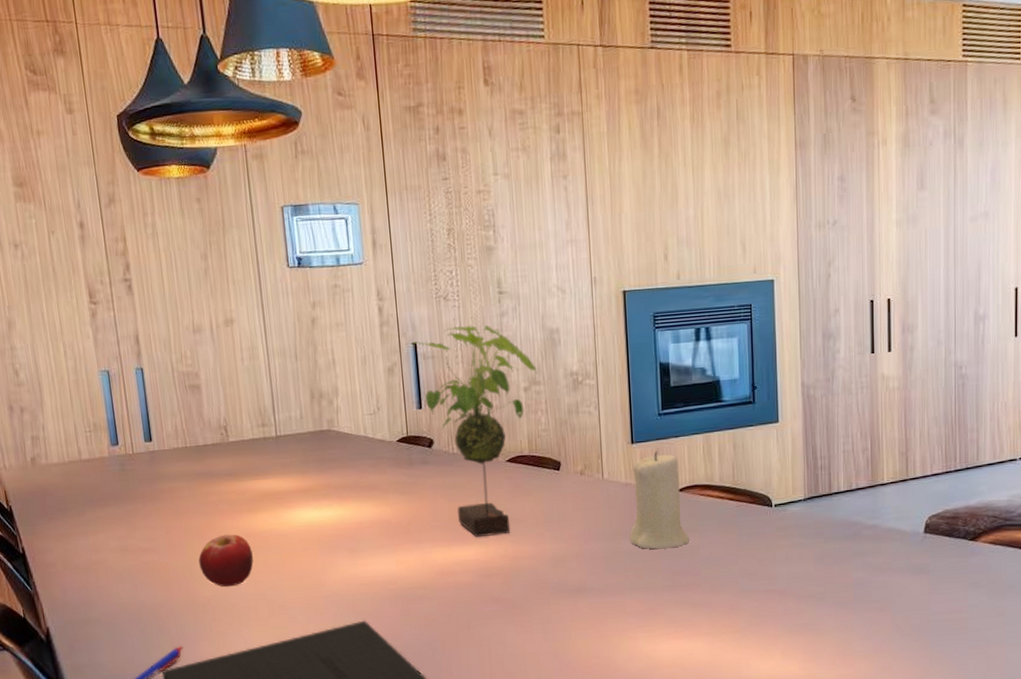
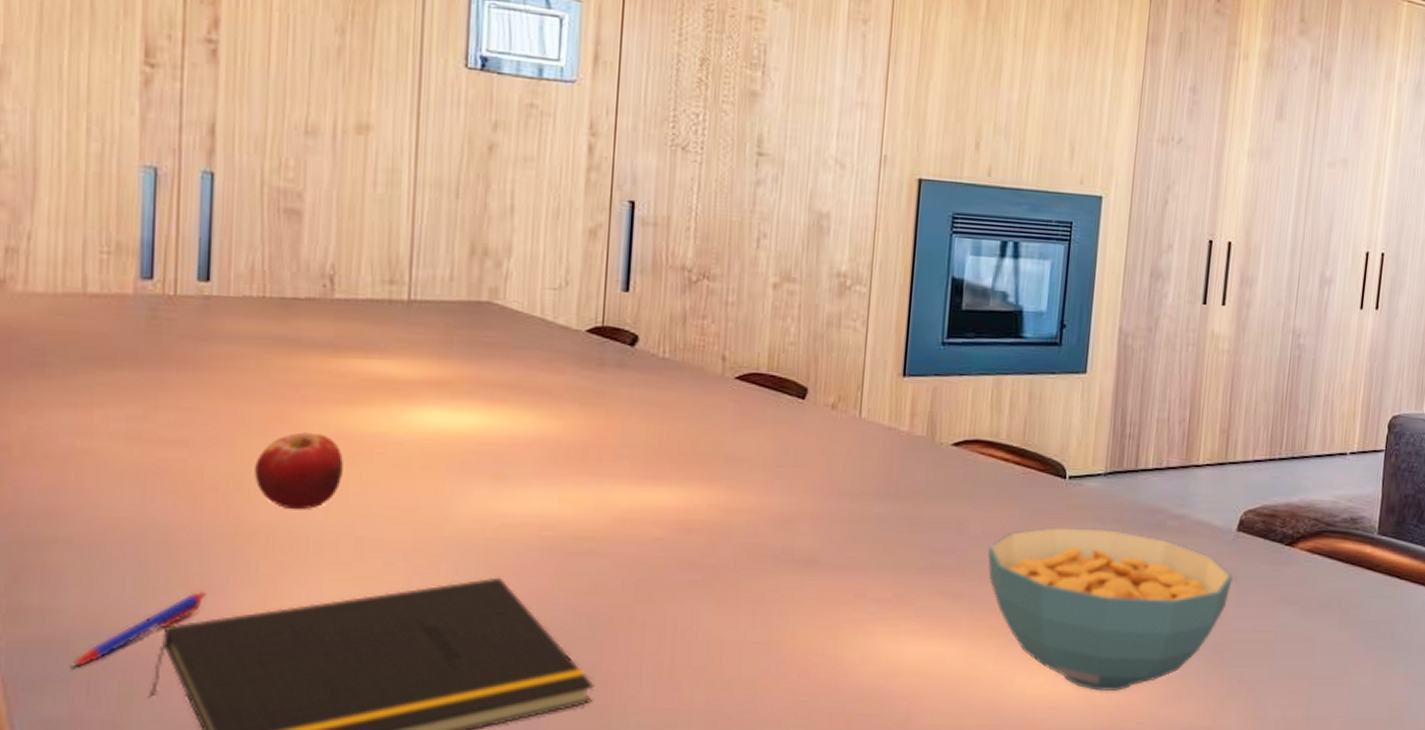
plant: present [411,324,538,537] -> none [627,188,794,478]
candle: present [629,451,690,549] -> none [884,390,960,519]
cereal bowl: none [717,542,925,670] -> present [988,527,1233,692]

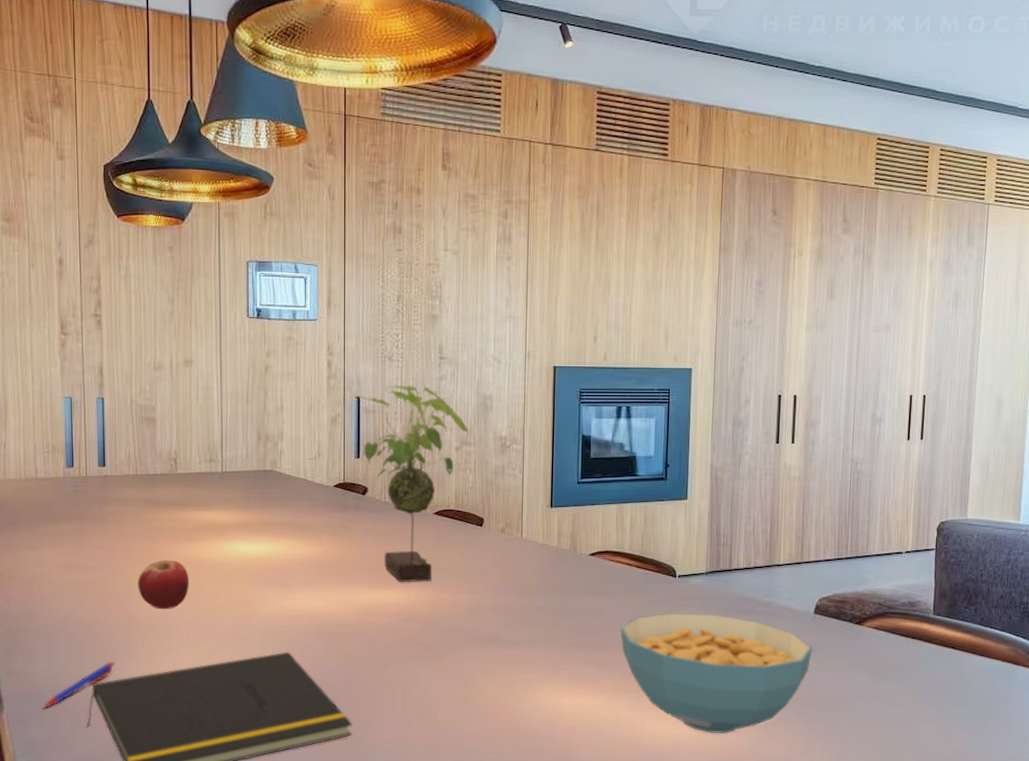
plant: none [627,188,794,478] -> present [355,385,469,583]

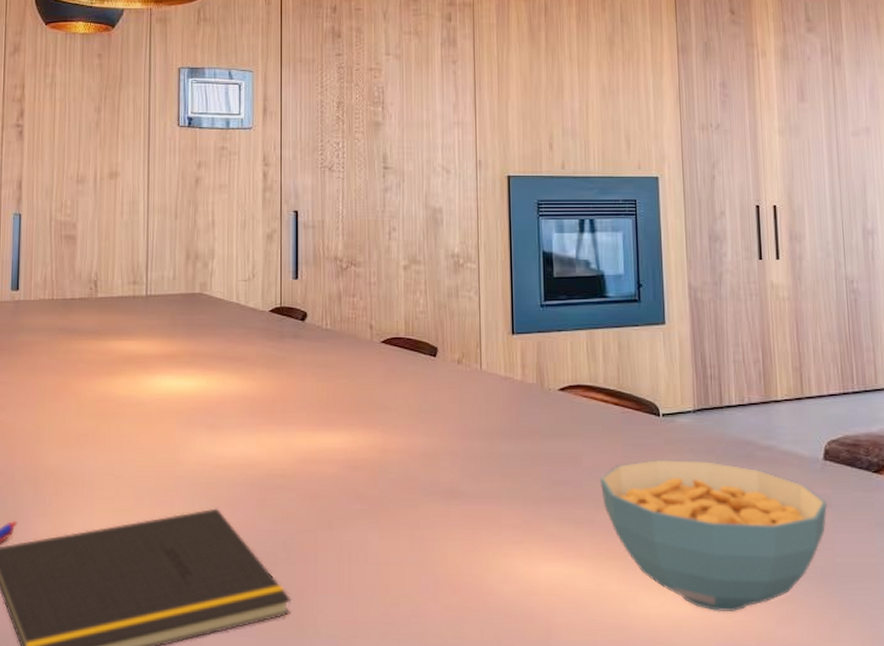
fruit: present [138,559,189,610] -> none [48,397,106,457]
plant: present [355,385,469,583] -> none [293,197,418,424]

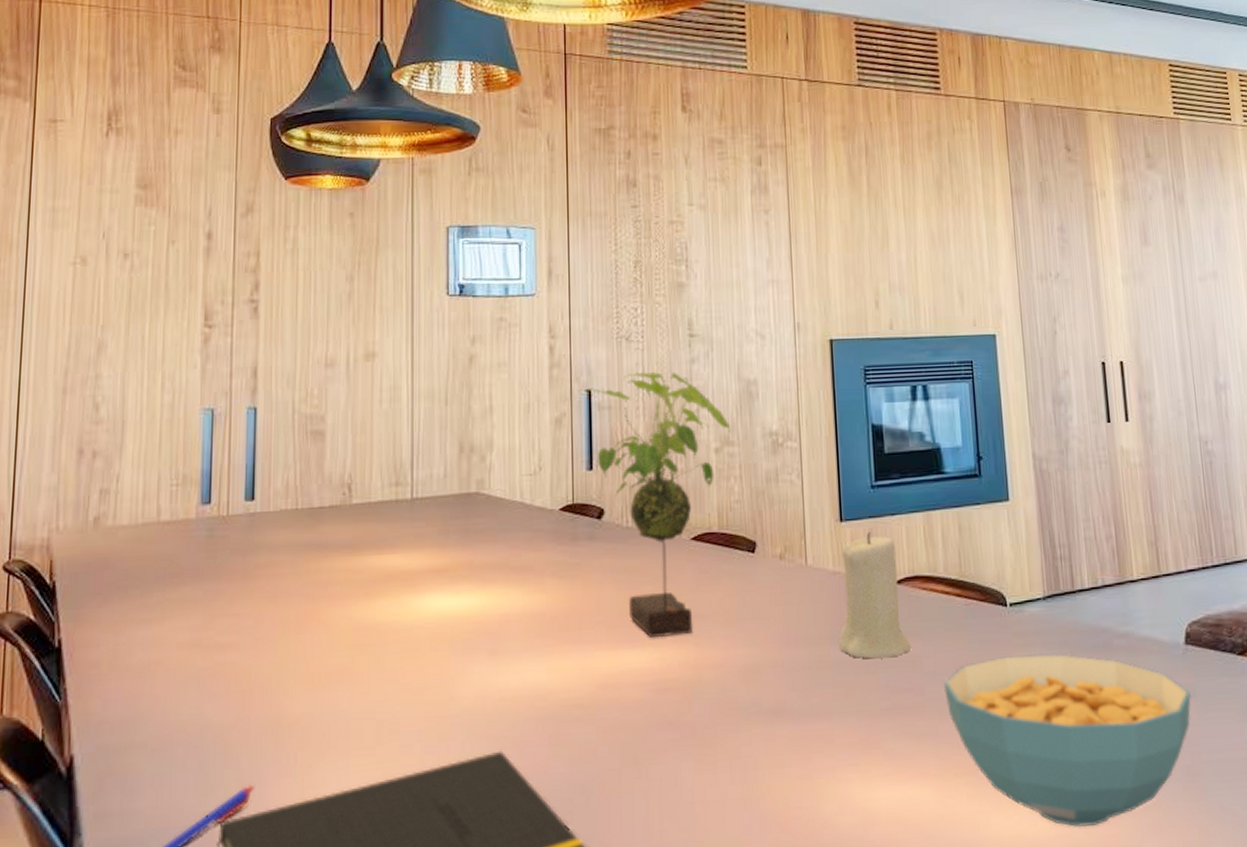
plant: none [293,197,418,424] -> present [585,371,731,638]
candle: none [507,344,571,454] -> present [838,531,911,659]

